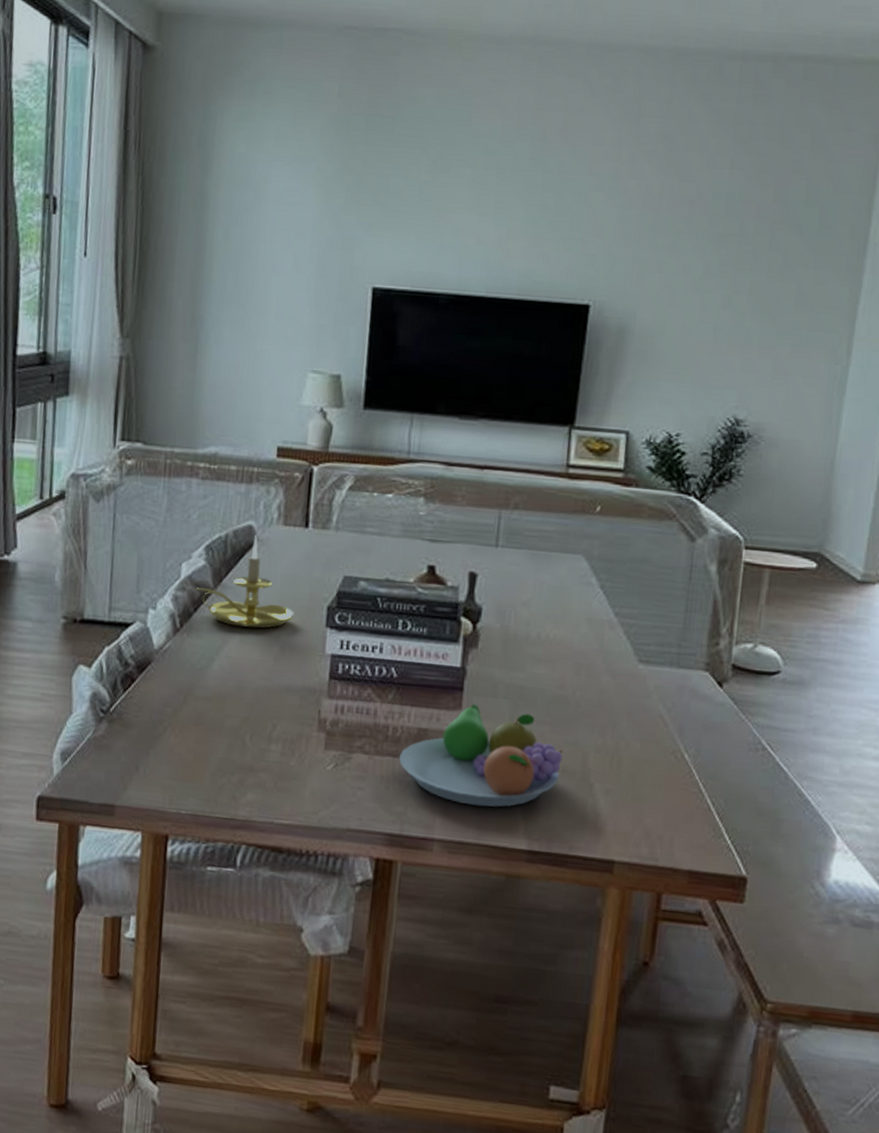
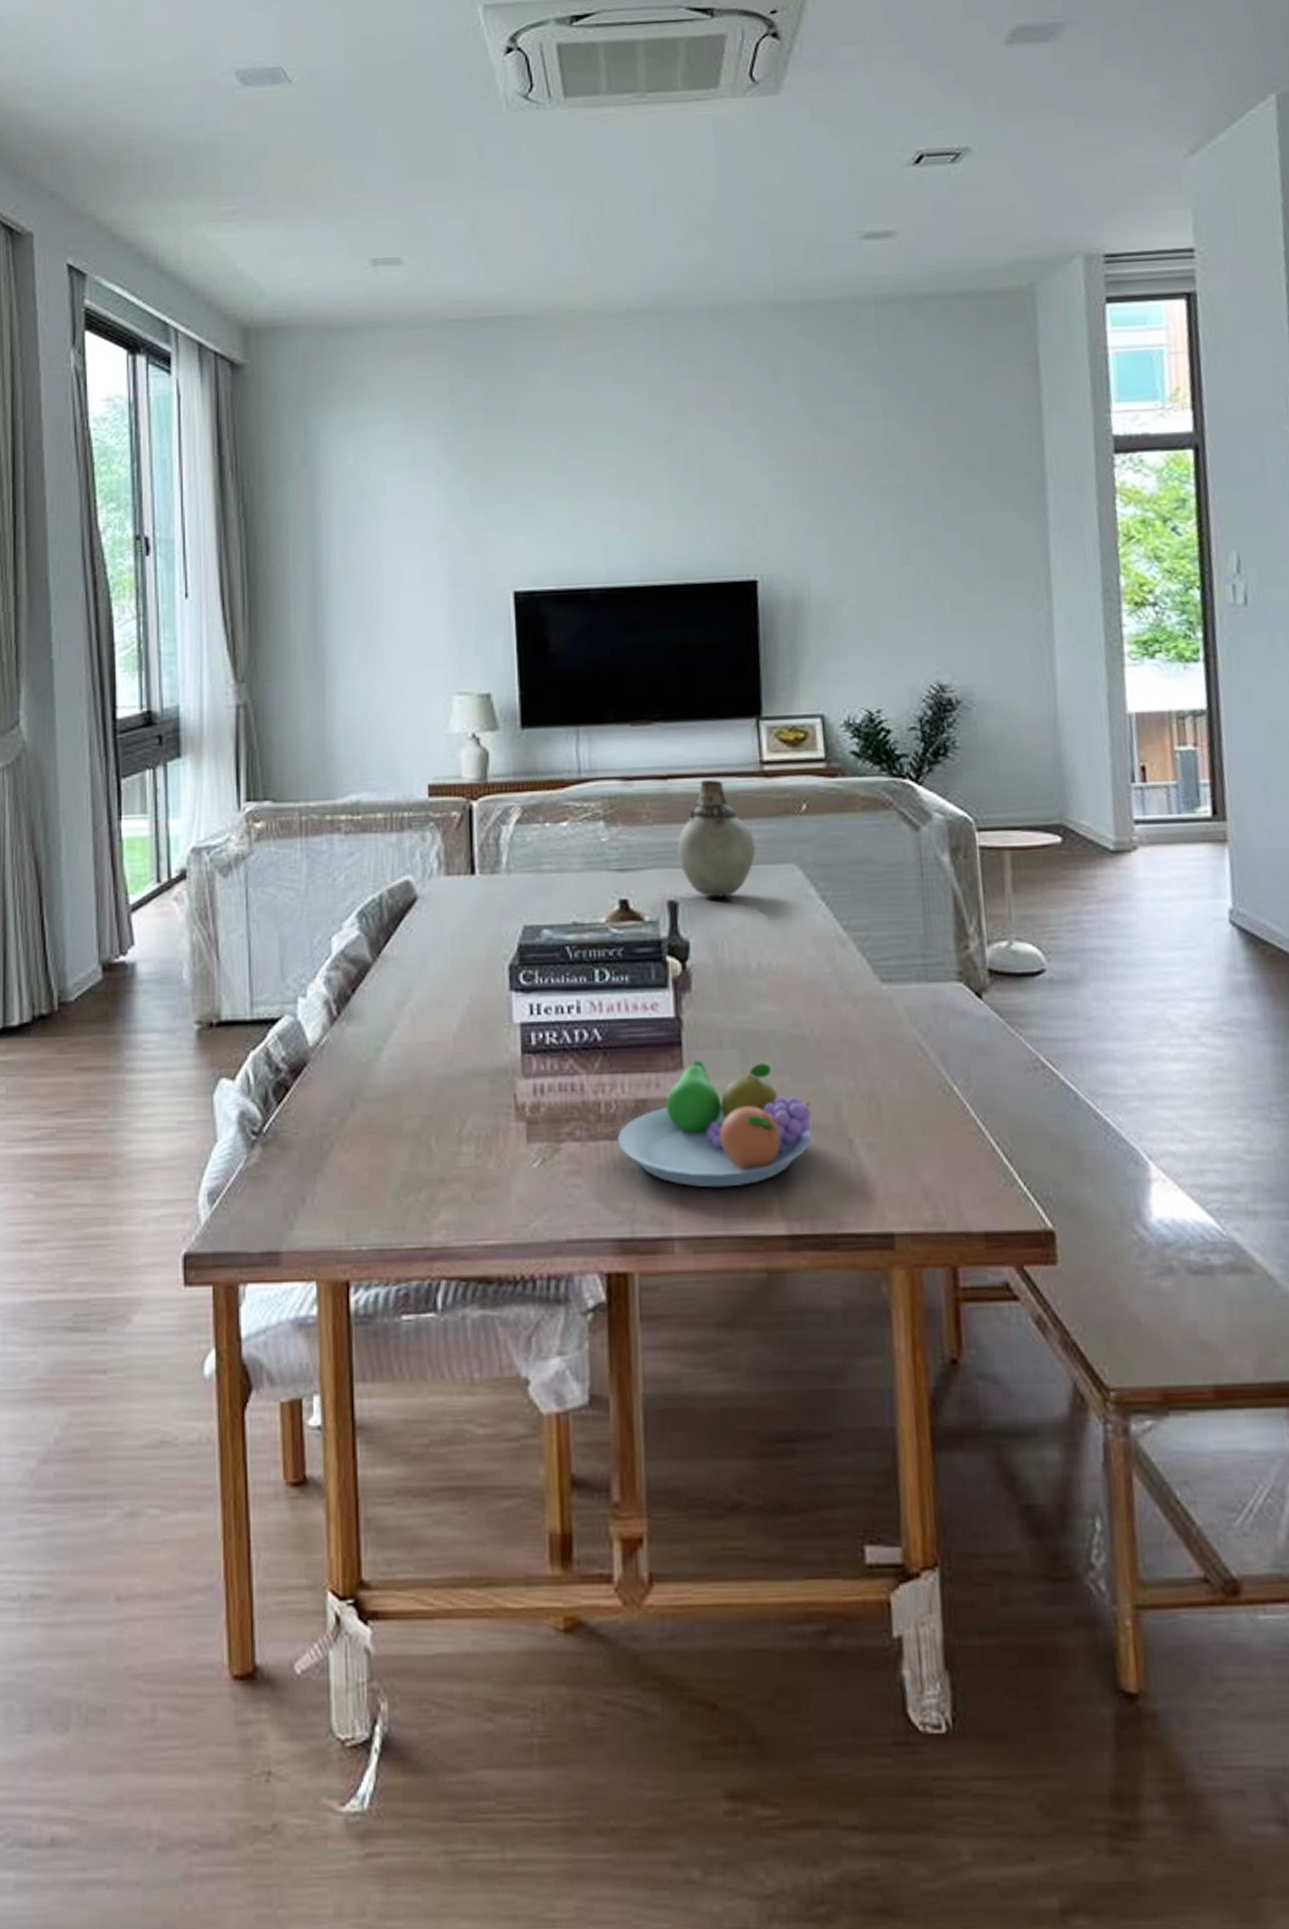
candle holder: present [196,535,294,629] -> none [351,891,471,1005]
vase: none [483,474,551,575] -> present [677,780,755,898]

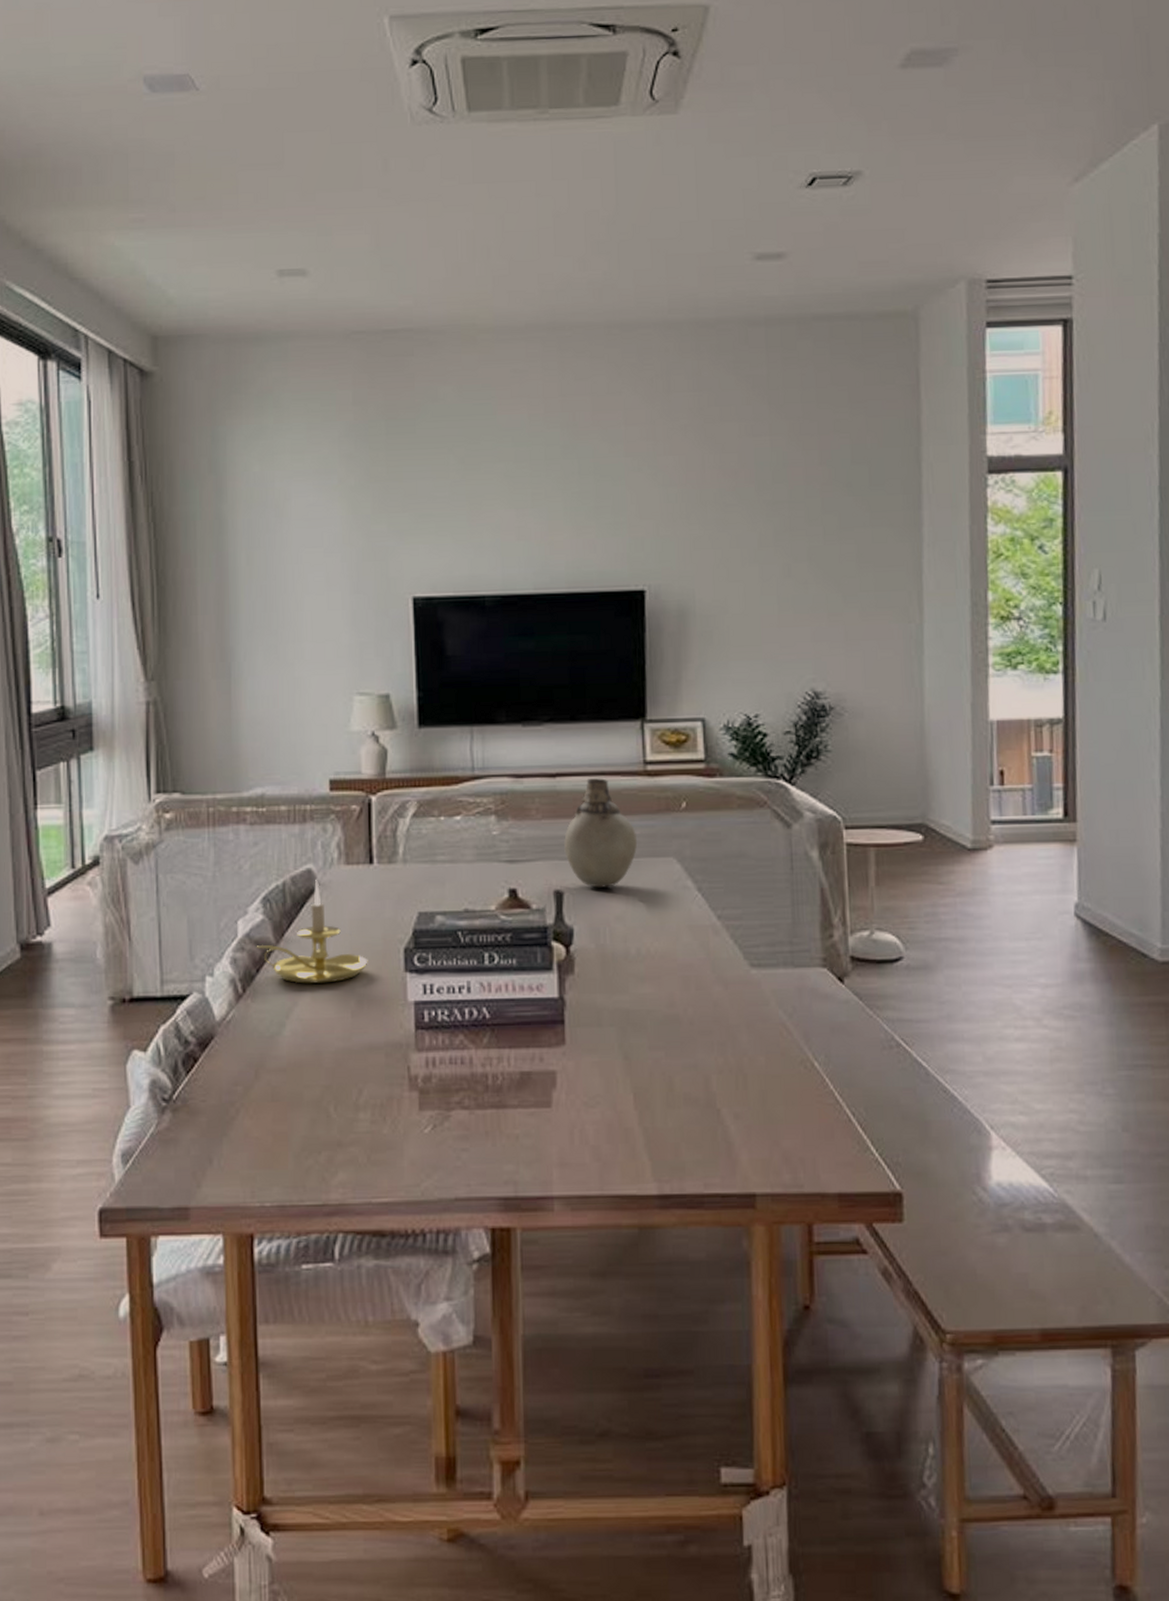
candle holder: none [351,891,471,1005] -> present [256,879,368,984]
fruit bowl: present [617,1060,812,1188] -> none [503,1036,683,1152]

